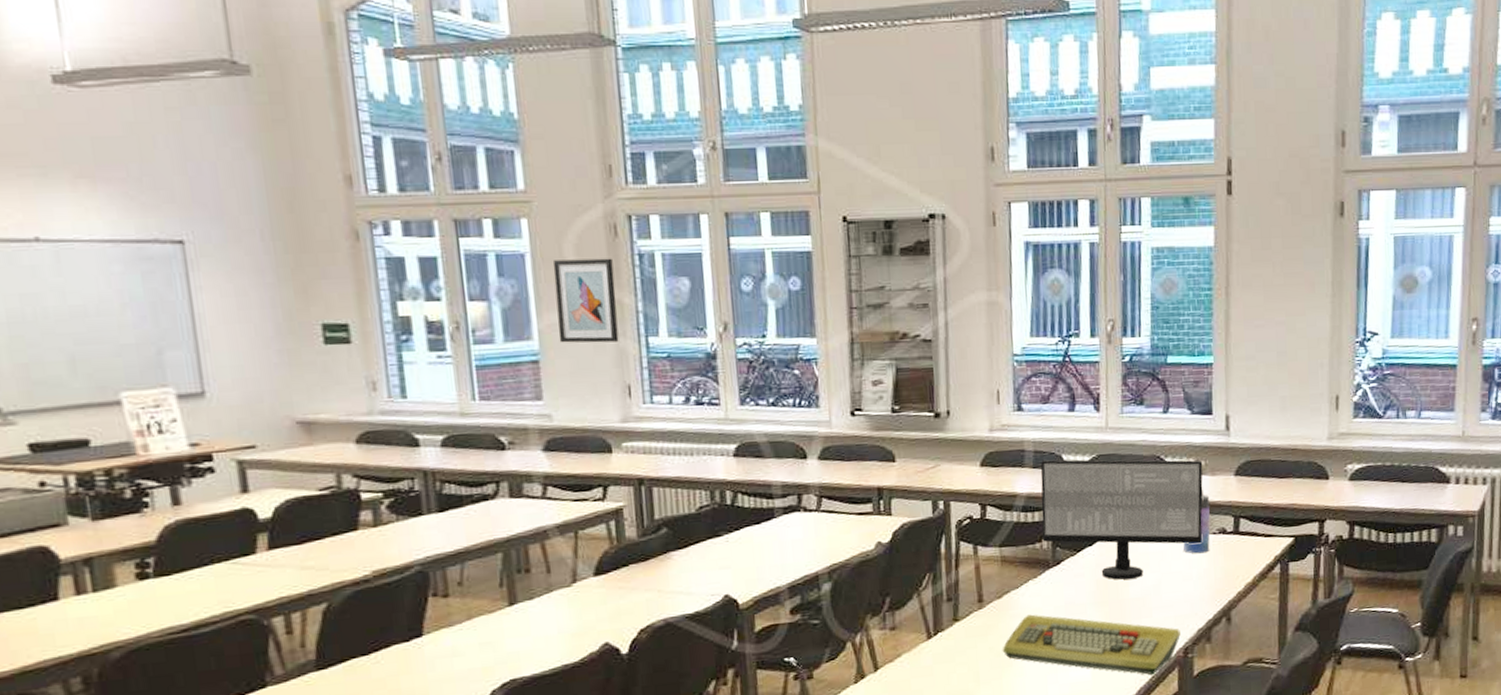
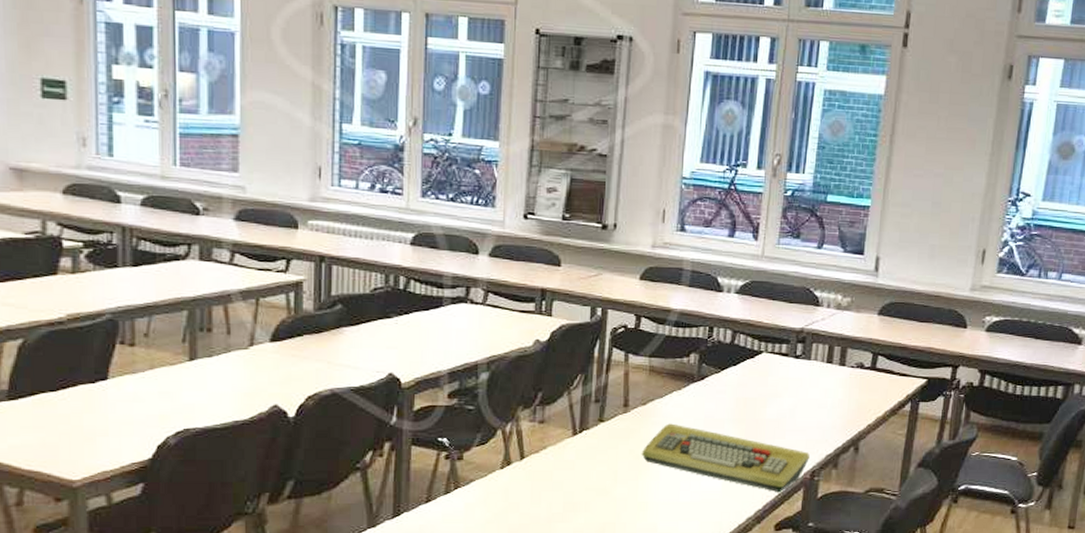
wall art: present [552,258,619,343] -> none [259,41,316,125]
computer monitor: present [1040,459,1203,580] -> none [690,281,850,401]
water bottle: present [1183,487,1210,554] -> none [822,322,852,384]

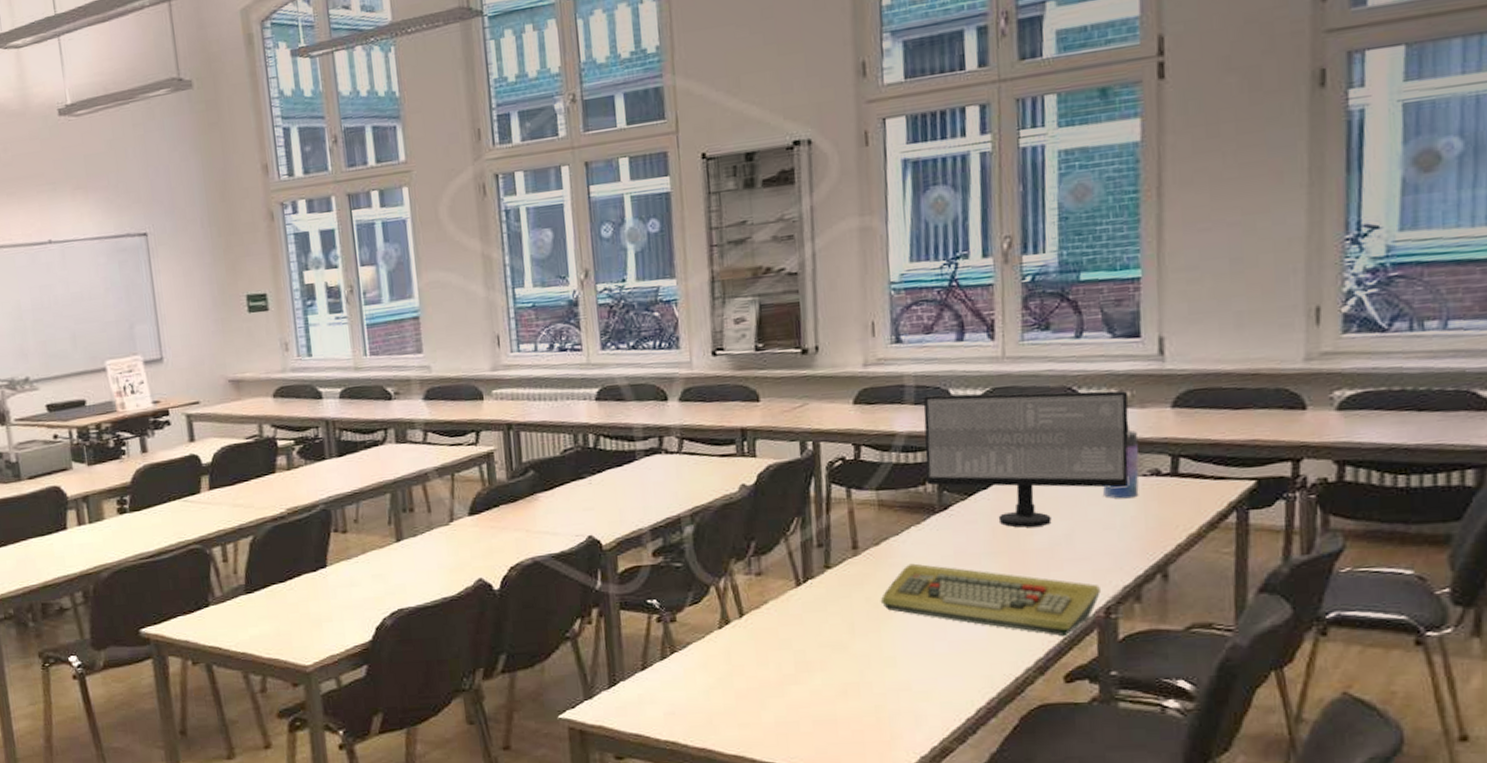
computer monitor: none [690,281,850,401] -> present [923,390,1129,528]
water bottle: none [822,322,852,384] -> present [1103,421,1139,499]

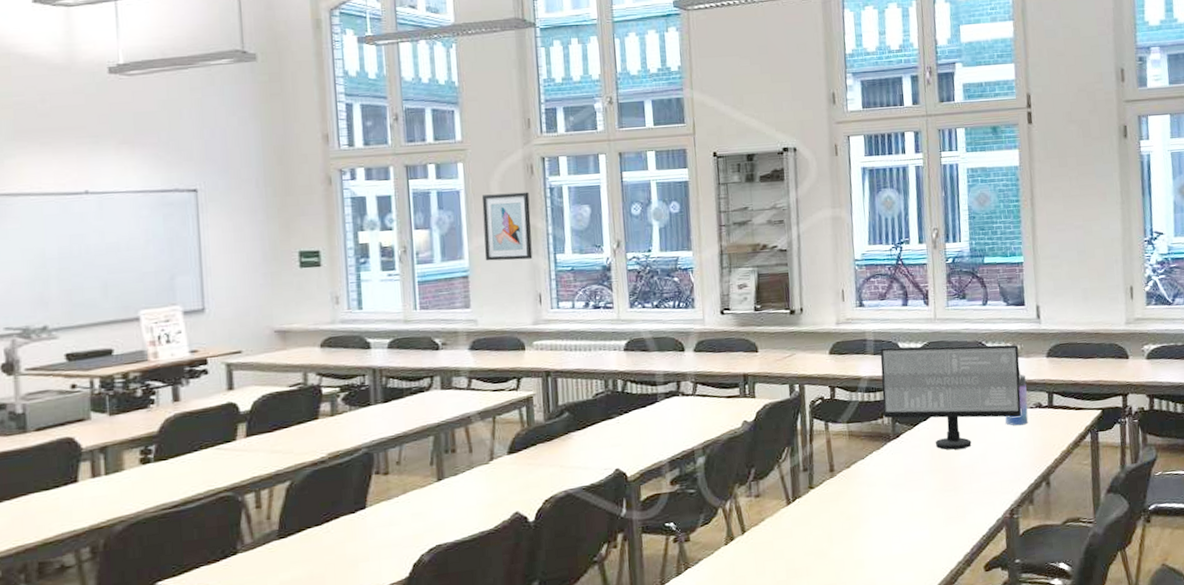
wall art: none [430,216,489,300] -> present [481,192,533,261]
keyboard: present [880,563,1101,637] -> none [851,481,1006,535]

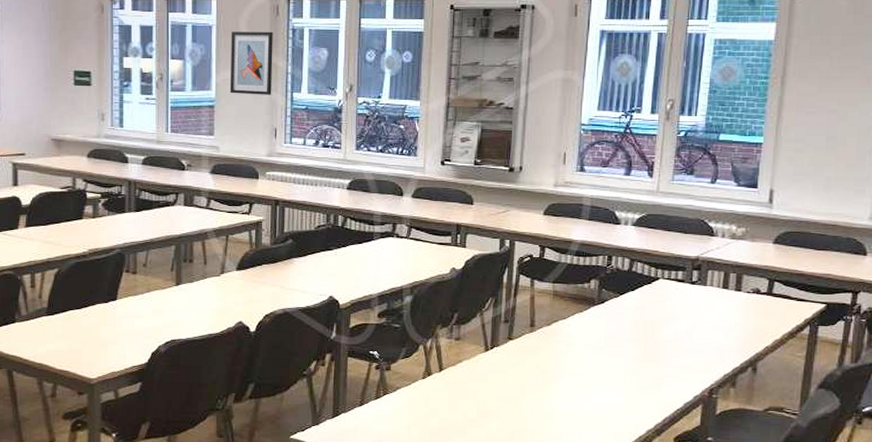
computer monitor: present [880,344,1022,450] -> none [590,215,744,323]
water bottle: present [1005,367,1029,426] -> none [718,250,748,309]

